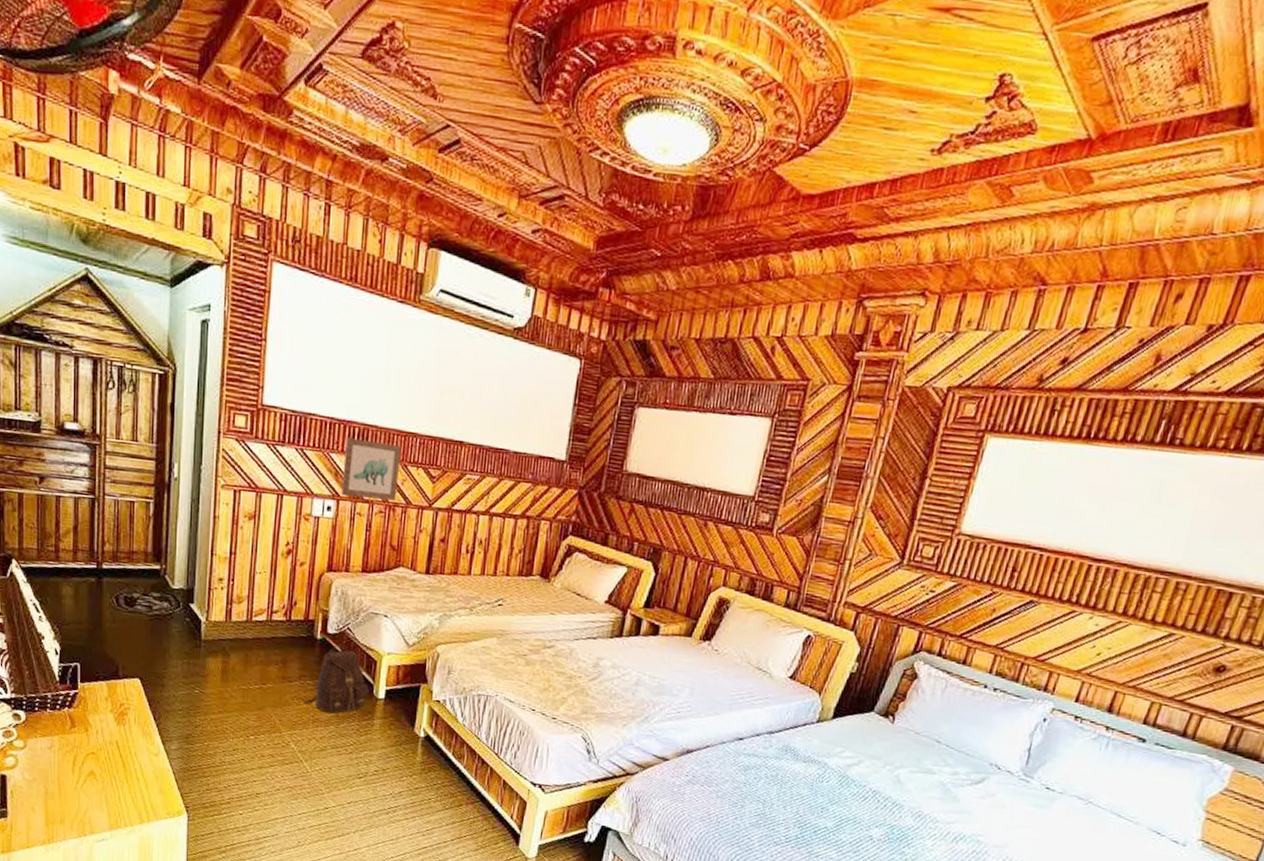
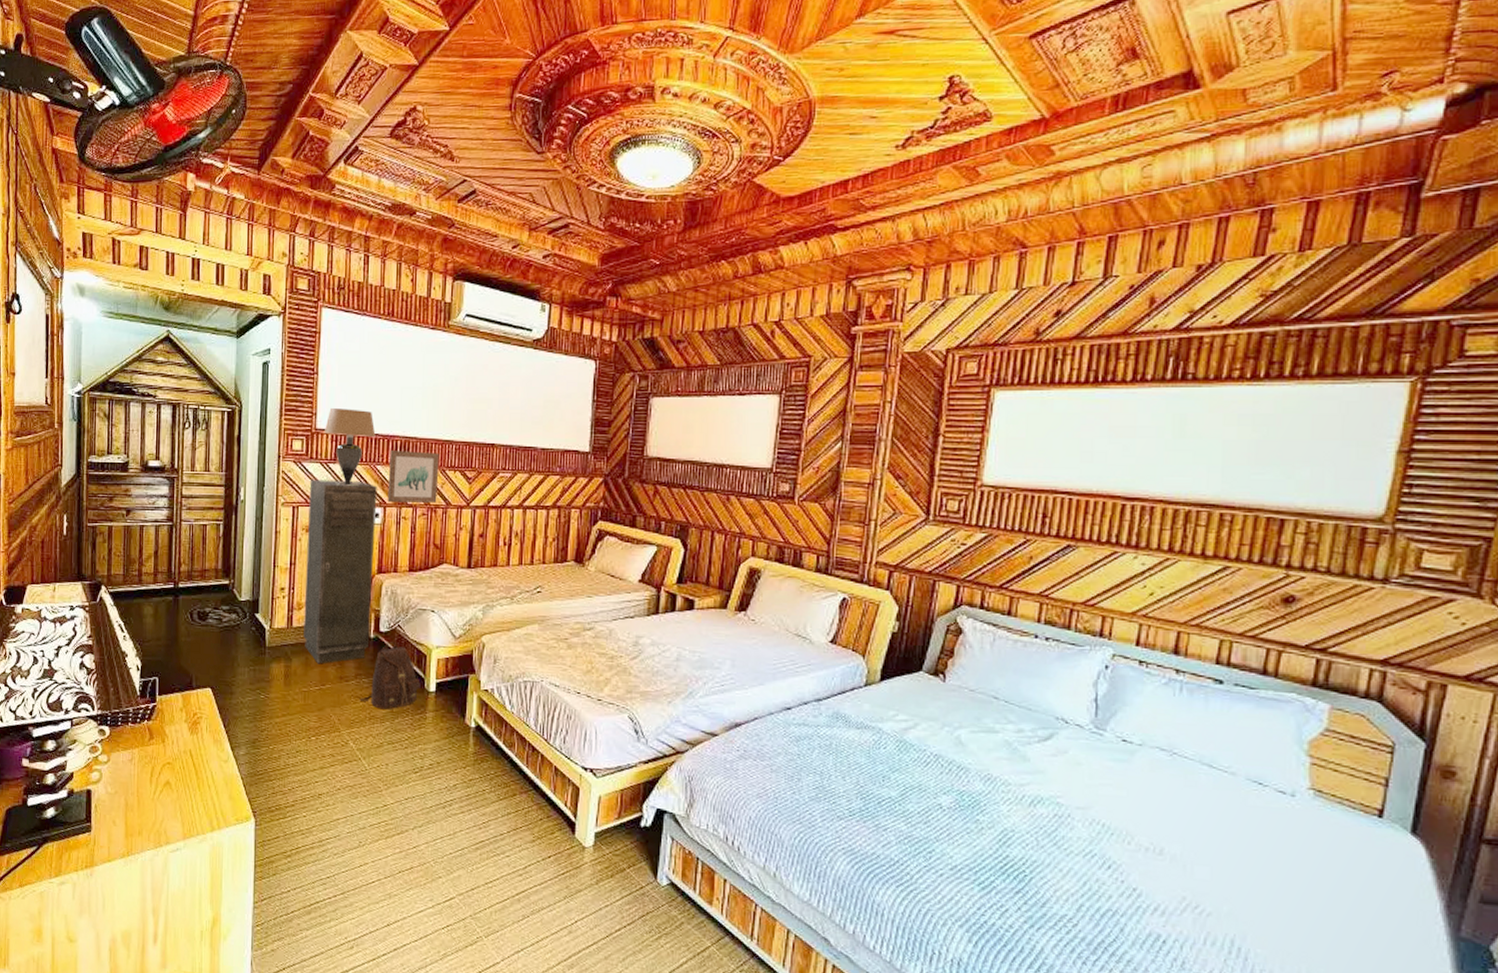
storage cabinet: none [243,462,330,662] -> present [304,479,377,664]
table lamp: none [271,383,331,474] -> present [323,408,376,486]

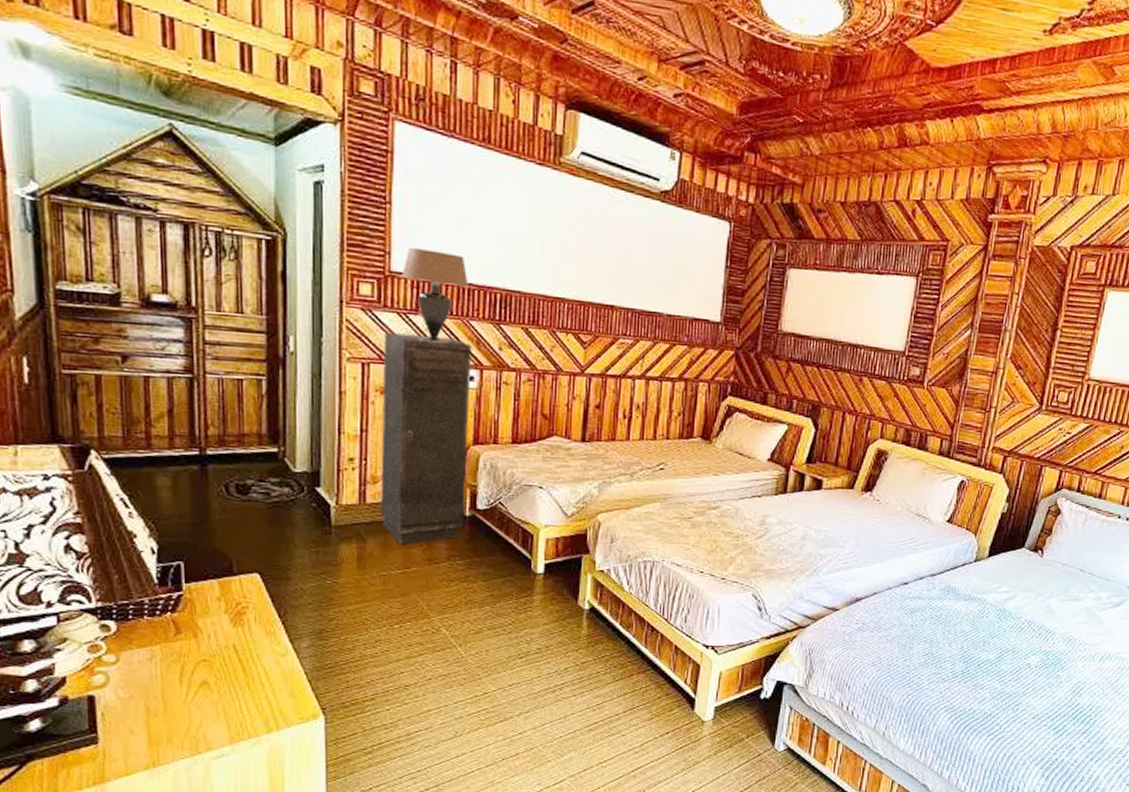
backpack: present [359,642,421,710] -> none [453,520,527,593]
wall art: present [387,450,439,503] -> none [485,304,549,368]

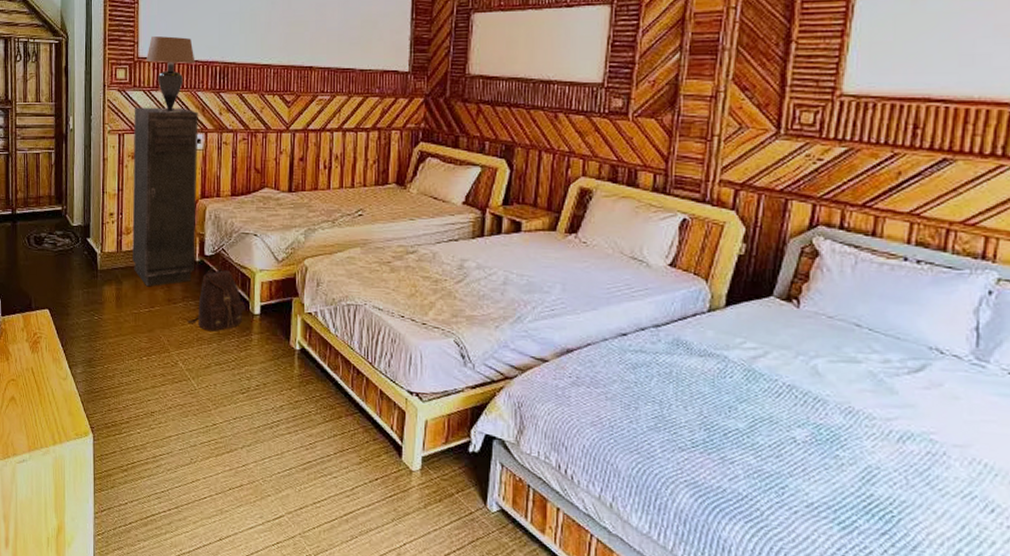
backpack: none [453,520,527,593] -> present [187,265,246,332]

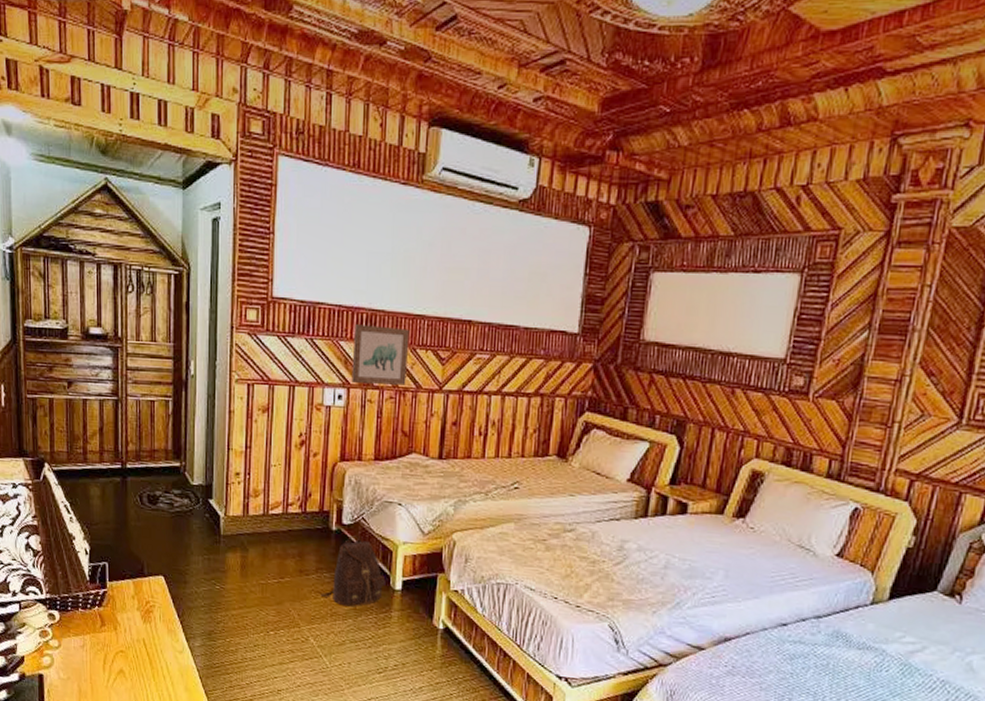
storage cabinet: present [132,107,198,287] -> none [261,354,340,556]
table lamp: present [145,36,195,112] -> none [281,274,339,363]
wall art: none [208,76,258,128] -> present [351,324,410,385]

